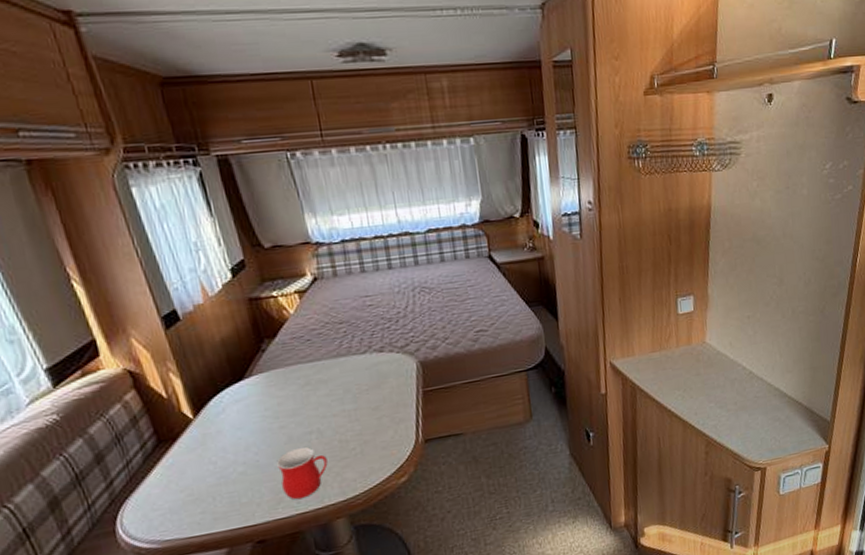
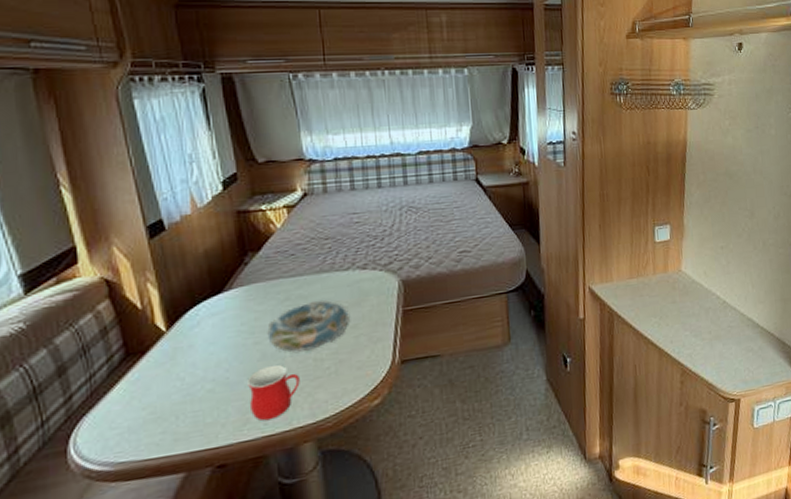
decorative bowl: none [291,384,371,435] -> present [267,300,349,353]

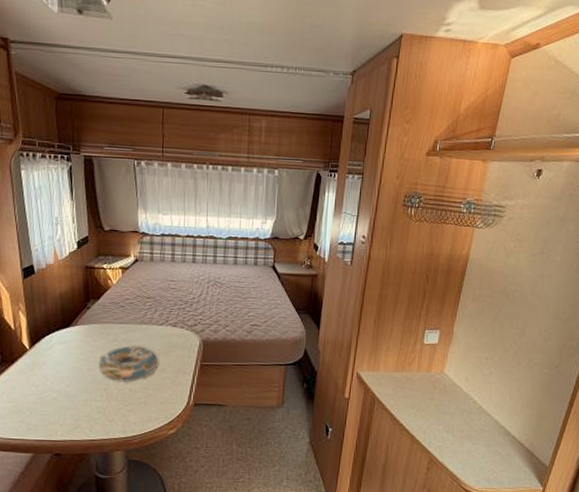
mug: present [247,364,300,421] -> none [81,388,118,429]

